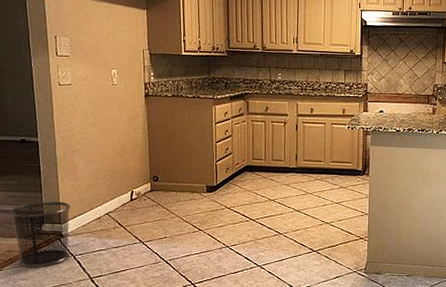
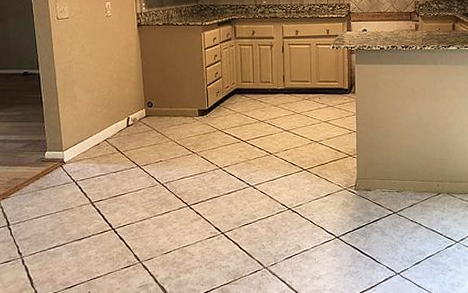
waste bin: present [10,201,70,268] -> none [16,130,72,194]

